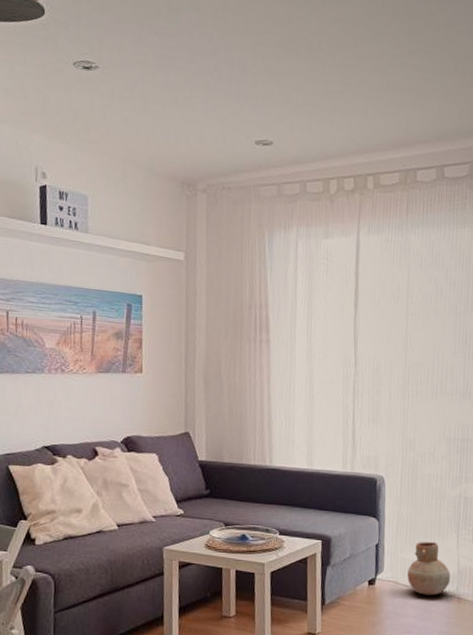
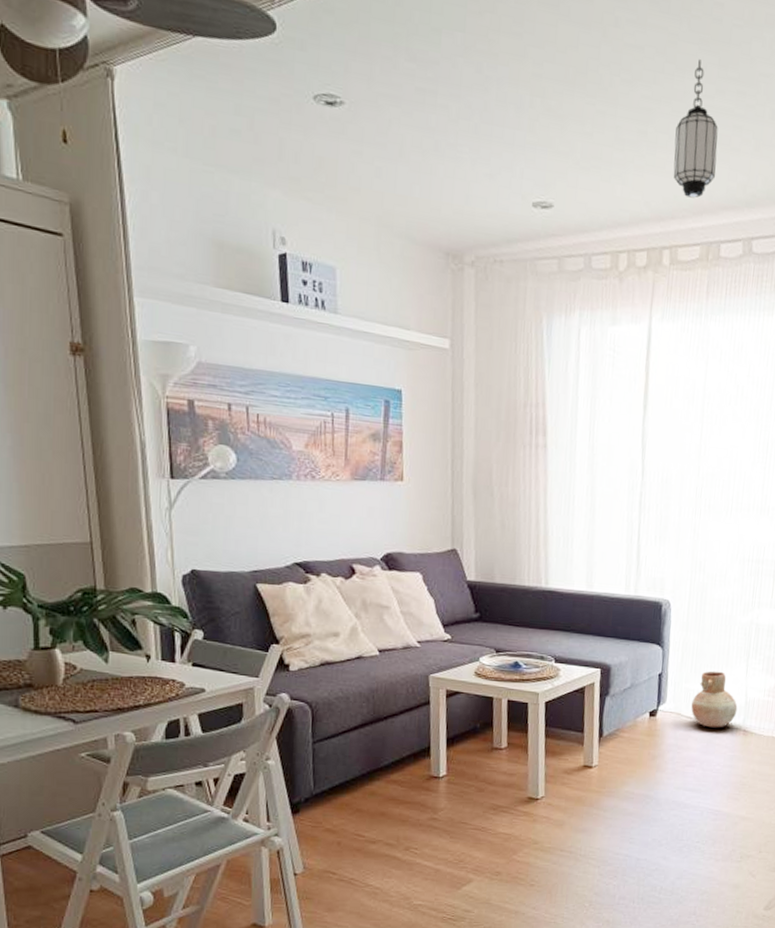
hanging lantern: none [374,28,411,135] -> present [673,59,718,198]

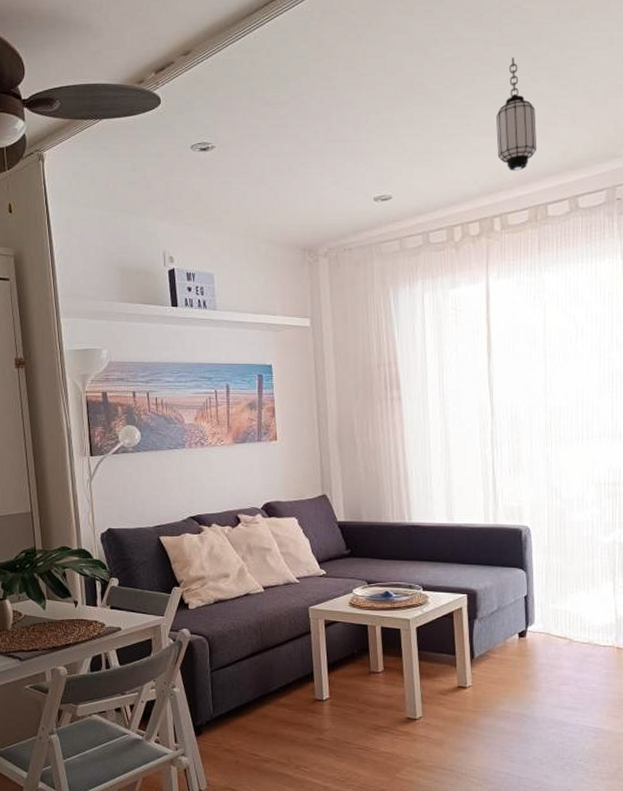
vase: present [691,671,738,728] -> none [560,591,608,646]

